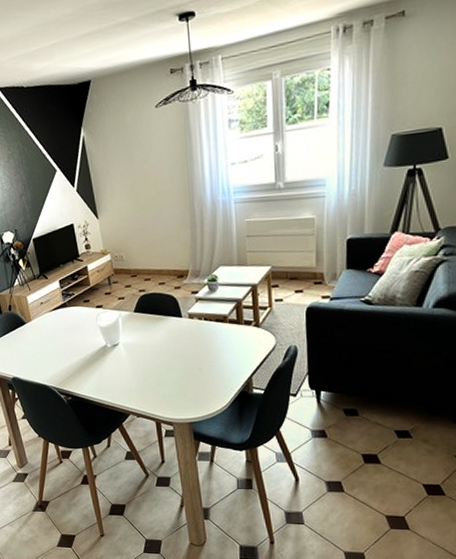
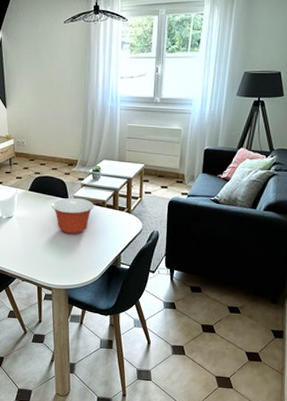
mixing bowl: none [163,314,214,359] -> present [52,197,94,235]

